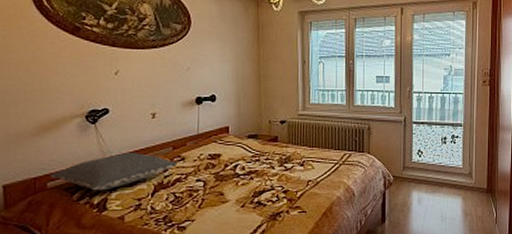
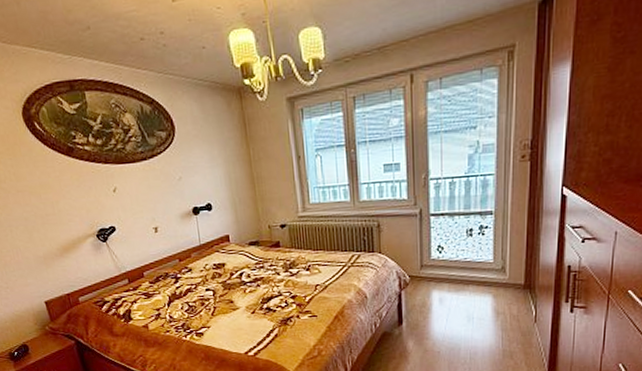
pillow: present [49,151,177,191] -> none [79,266,186,303]

